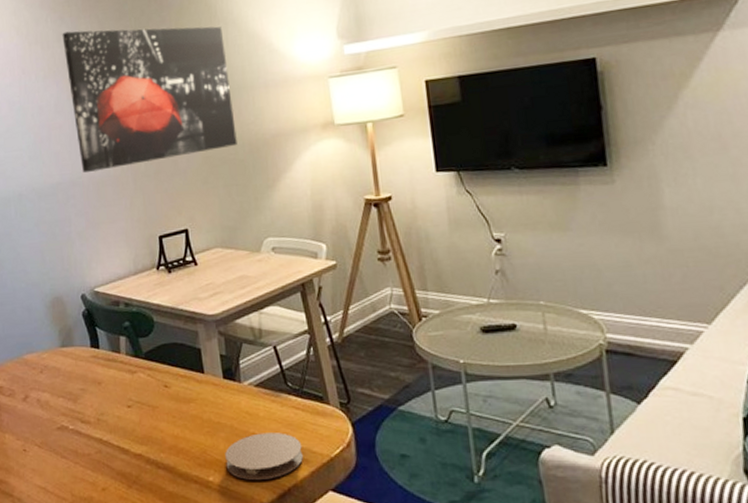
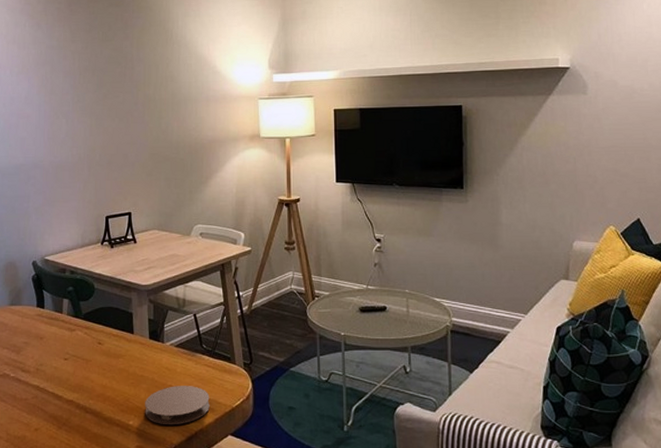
wall art: present [62,26,237,173] -> none [37,36,179,157]

